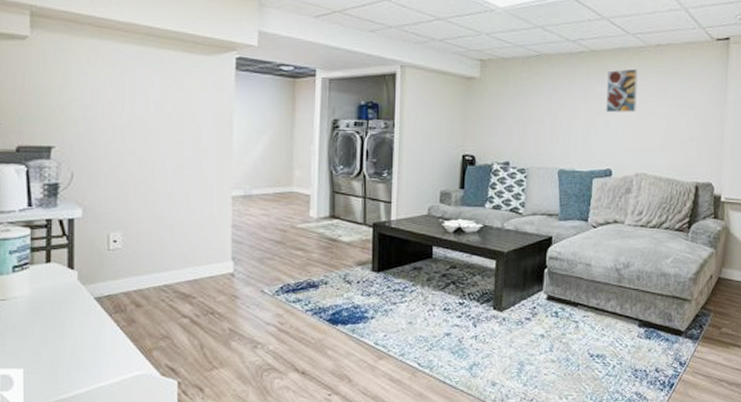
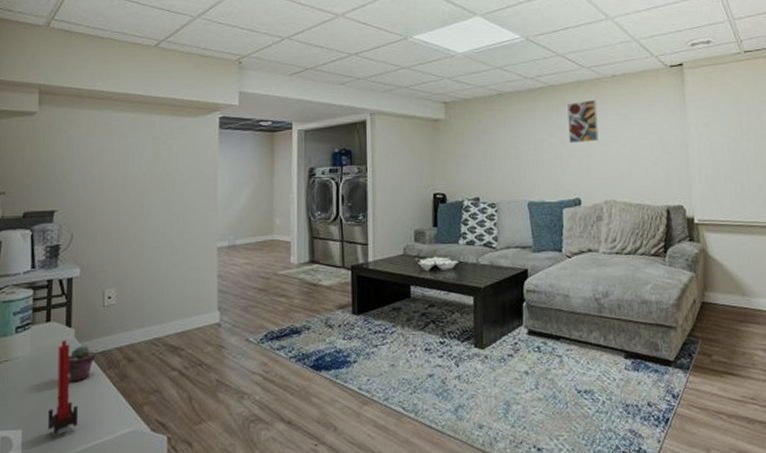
candle: none [50,282,83,376] -> present [47,340,78,435]
potted succulent: none [72,289,101,325] -> present [68,346,96,383]

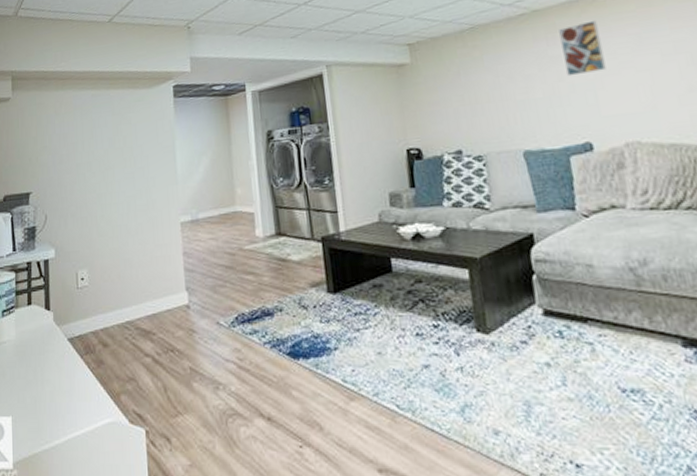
candle: present [47,340,78,435] -> none [33,323,60,424]
potted succulent: present [68,346,96,383] -> none [49,330,74,368]

